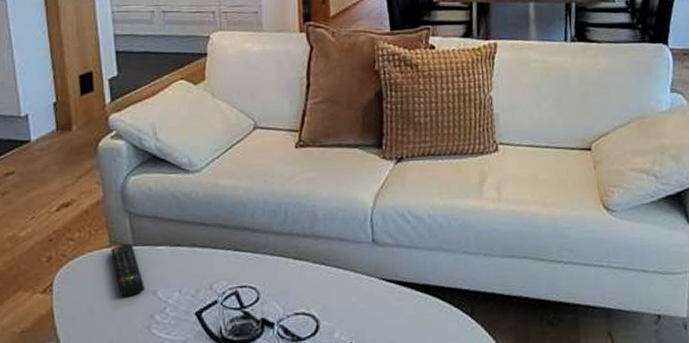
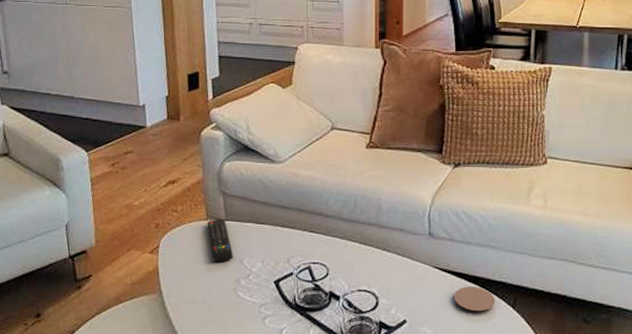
coaster: none [405,296,451,326] -> present [454,286,495,312]

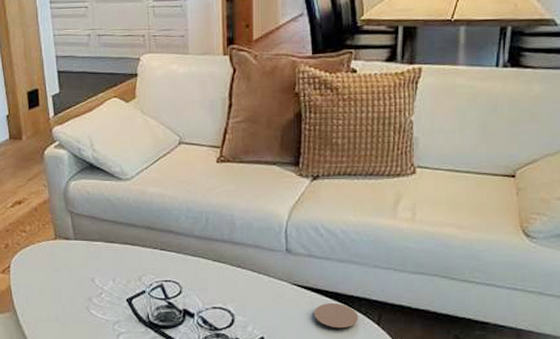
remote control: present [207,219,233,263] -> none [56,239,84,282]

